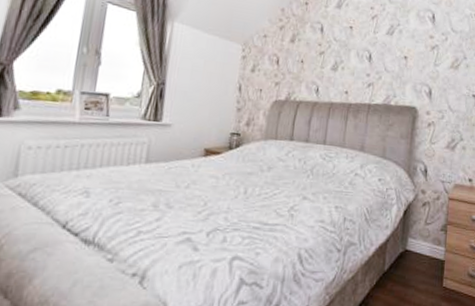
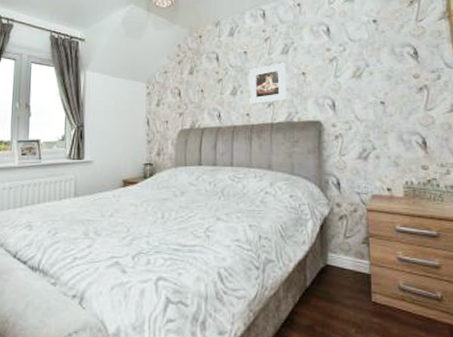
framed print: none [350,43,390,83] -> present [250,63,287,105]

